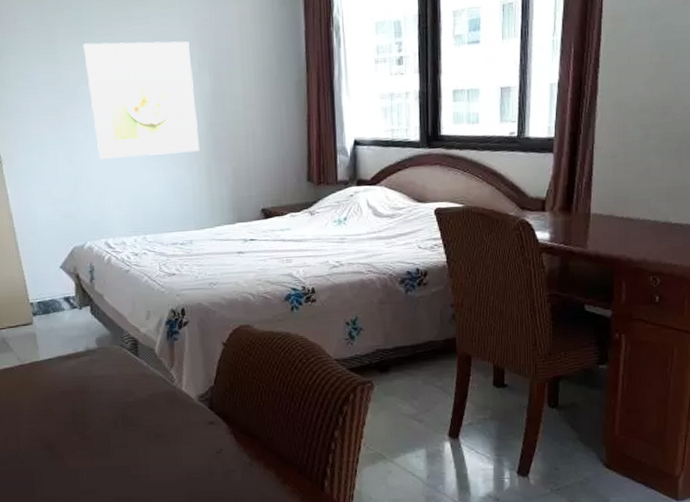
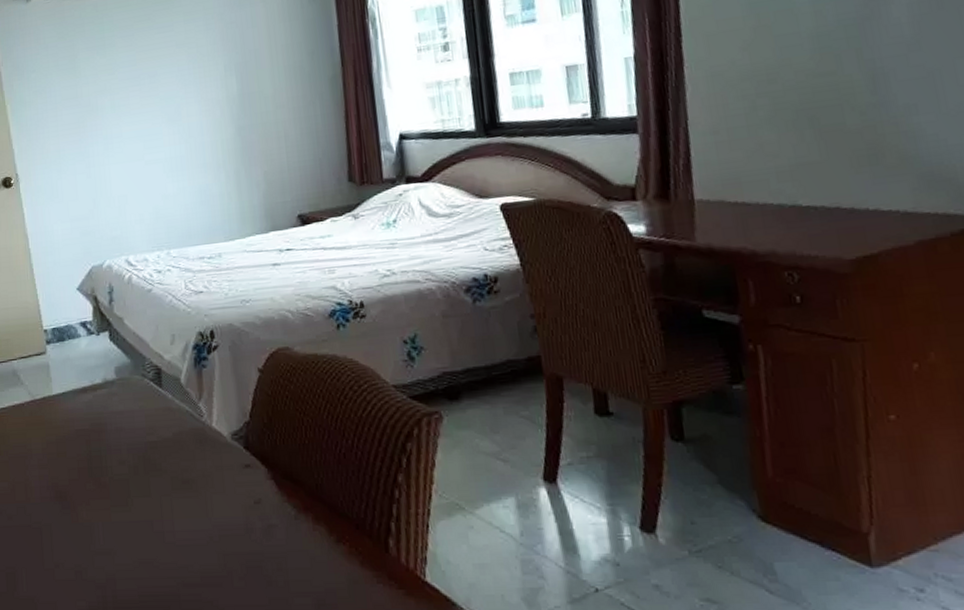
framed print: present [83,41,200,159] -> none [104,45,228,172]

